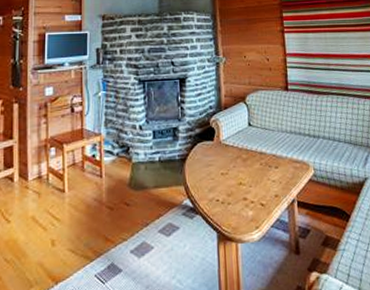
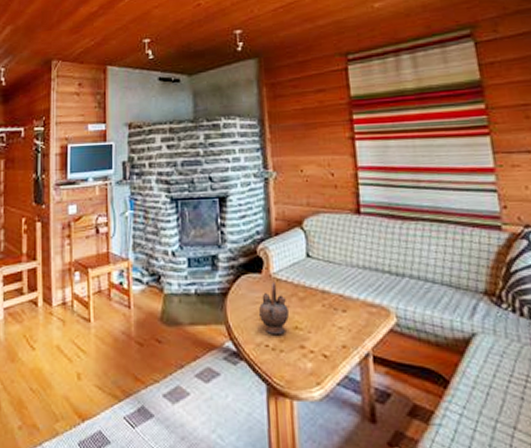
teapot: none [211,147,236,190] -> present [258,282,290,334]

